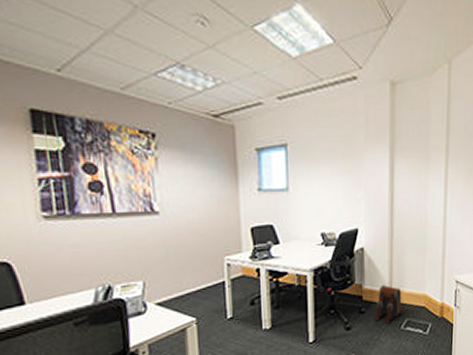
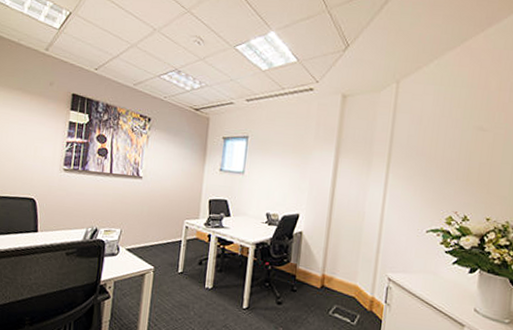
backpack: present [374,284,402,325] -> none [304,268,333,307]

